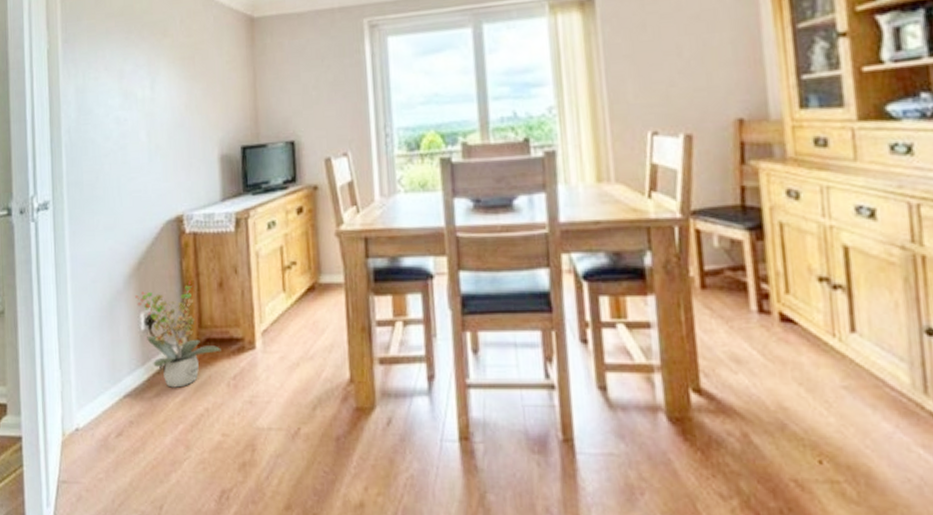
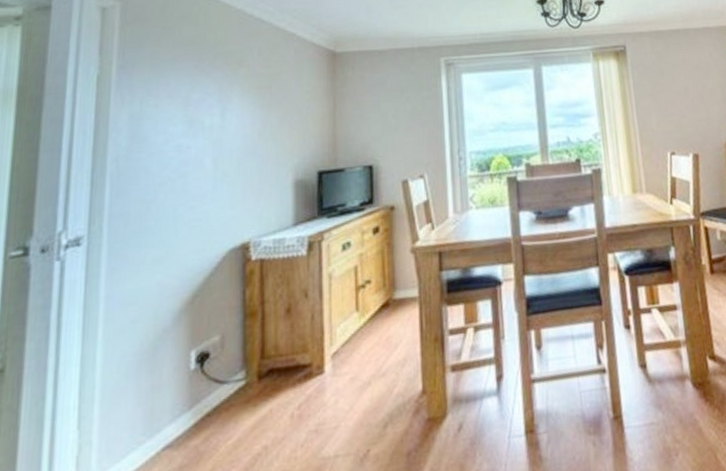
potted plant: present [135,280,221,388] -> none [186,309,285,430]

